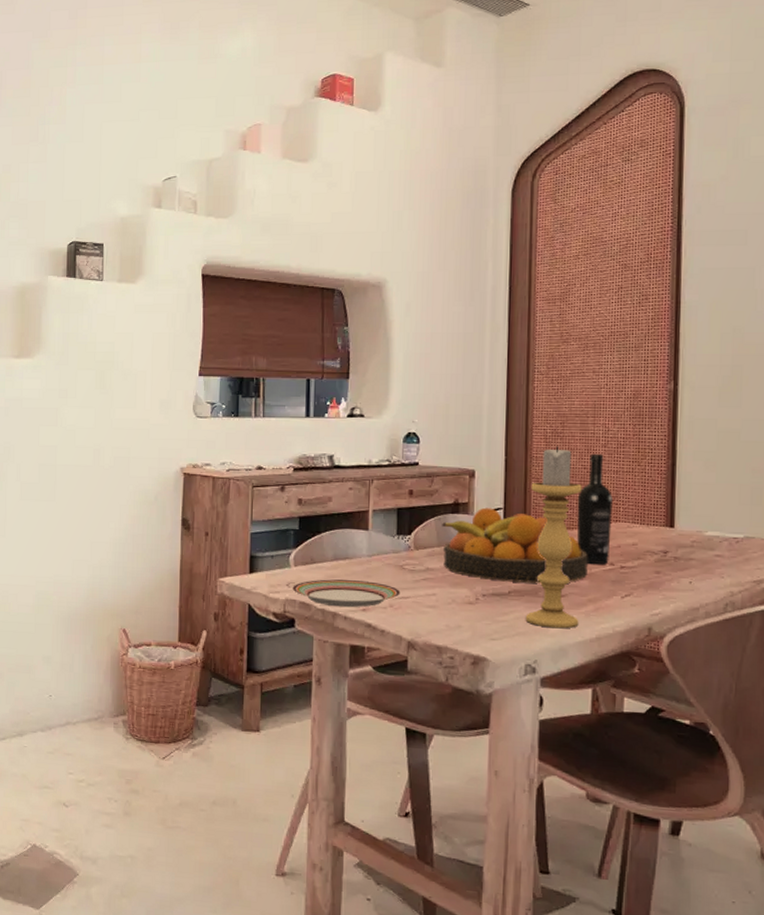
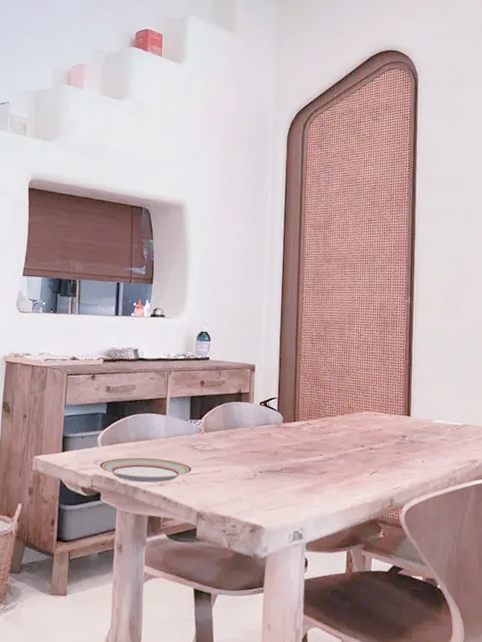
fruit bowl: present [442,507,588,583] -> none [227,397,344,462]
candle holder: present [525,446,582,629] -> none [294,347,340,501]
wine bottle: present [577,453,613,565] -> none [336,354,364,447]

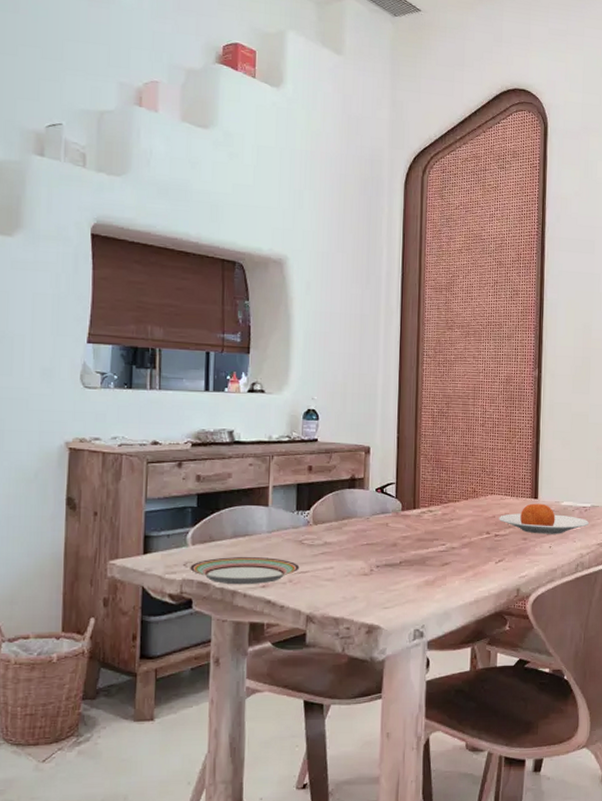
plate: none [373,420,462,450] -> present [499,503,590,534]

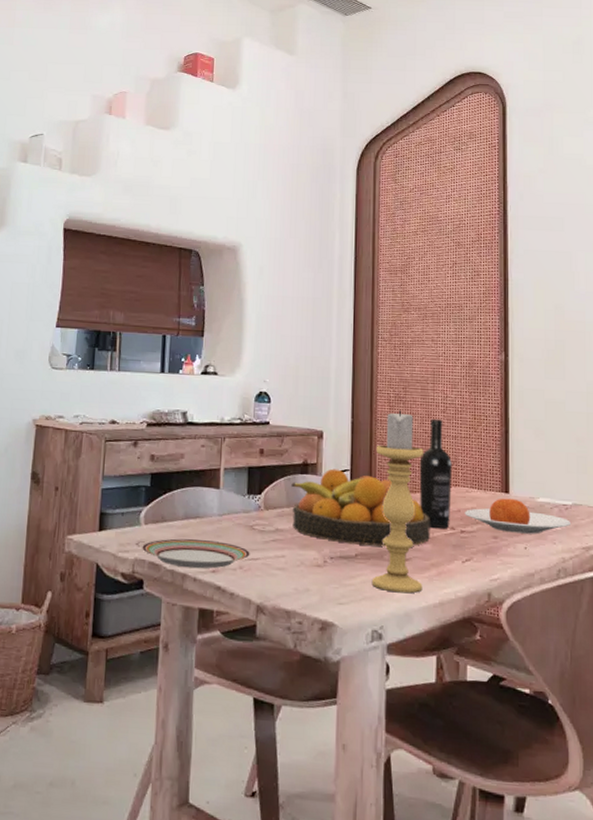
fruit bowl: none [339,482,468,553] -> present [291,468,430,547]
candle holder: none [414,425,464,594] -> present [371,410,423,594]
wine bottle: none [459,432,489,534] -> present [419,418,452,529]

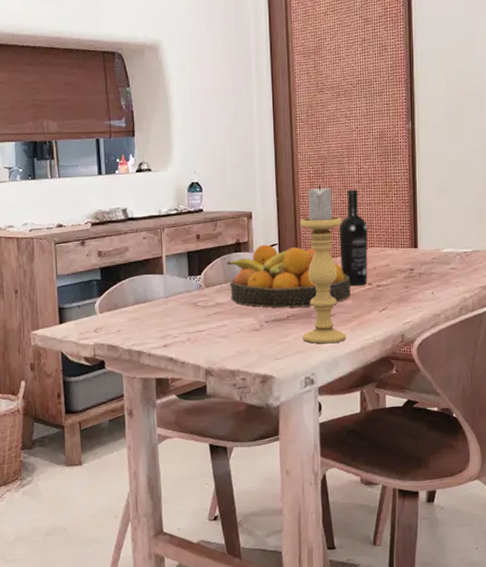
plate: present [142,538,250,569] -> none [100,320,196,346]
plate: present [464,498,572,534] -> none [380,252,472,282]

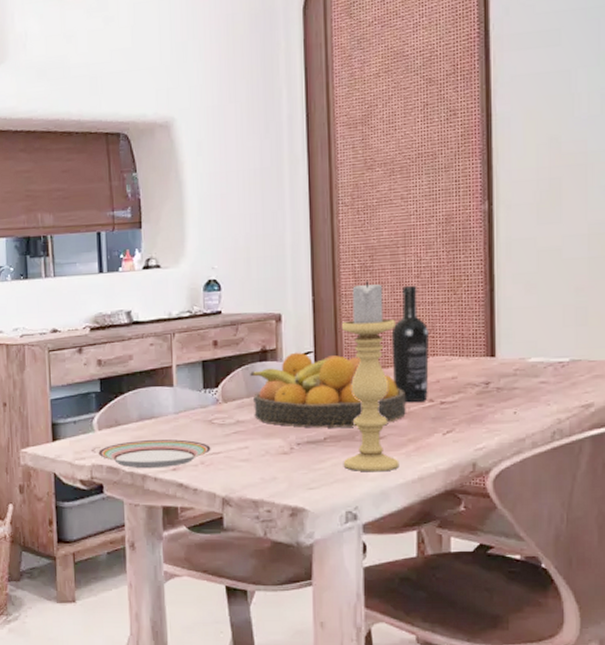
plate: none [100,320,196,346] -> present [98,439,211,469]

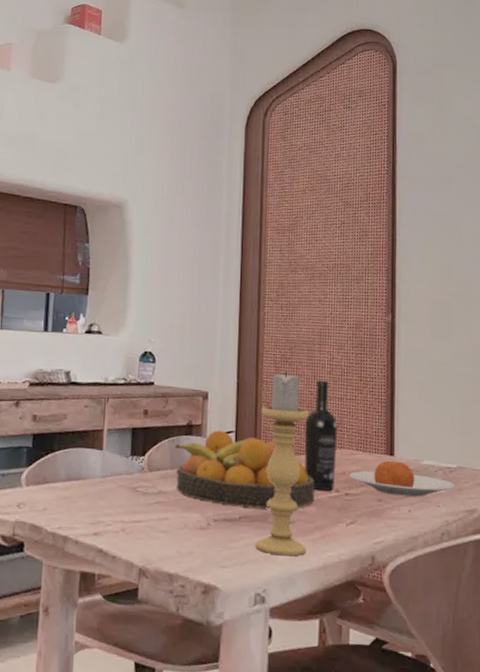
plate: present [98,439,211,469] -> none [23,500,133,531]
plate: none [444,362,569,398] -> present [349,460,456,497]

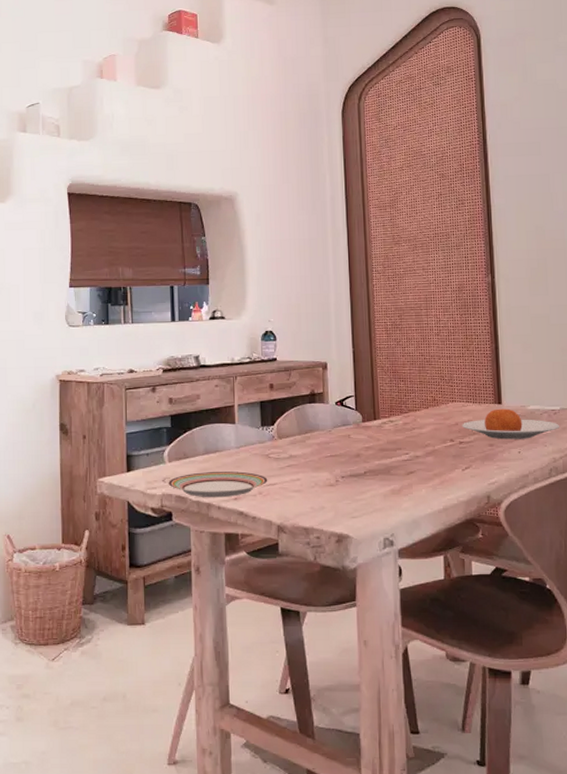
plate: none [23,500,133,531] -> present [168,471,268,498]
fruit bowl: present [175,430,315,509] -> none [301,396,432,463]
candle holder: present [255,371,309,557] -> none [377,337,428,503]
wine bottle: present [304,380,337,492] -> none [418,341,449,442]

